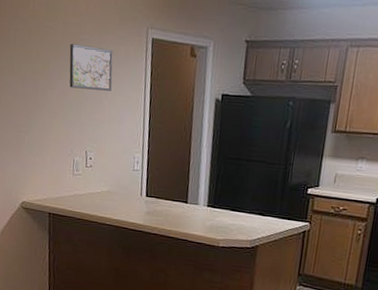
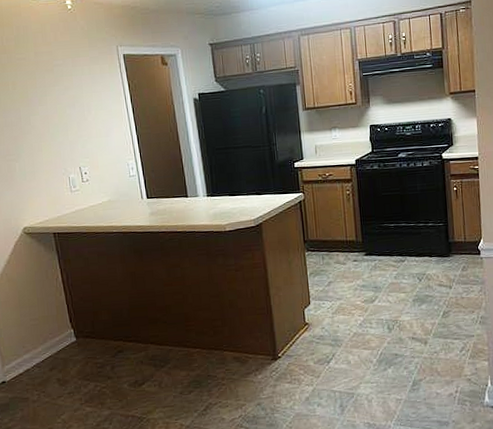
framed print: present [69,43,113,91] -> none [45,70,94,111]

